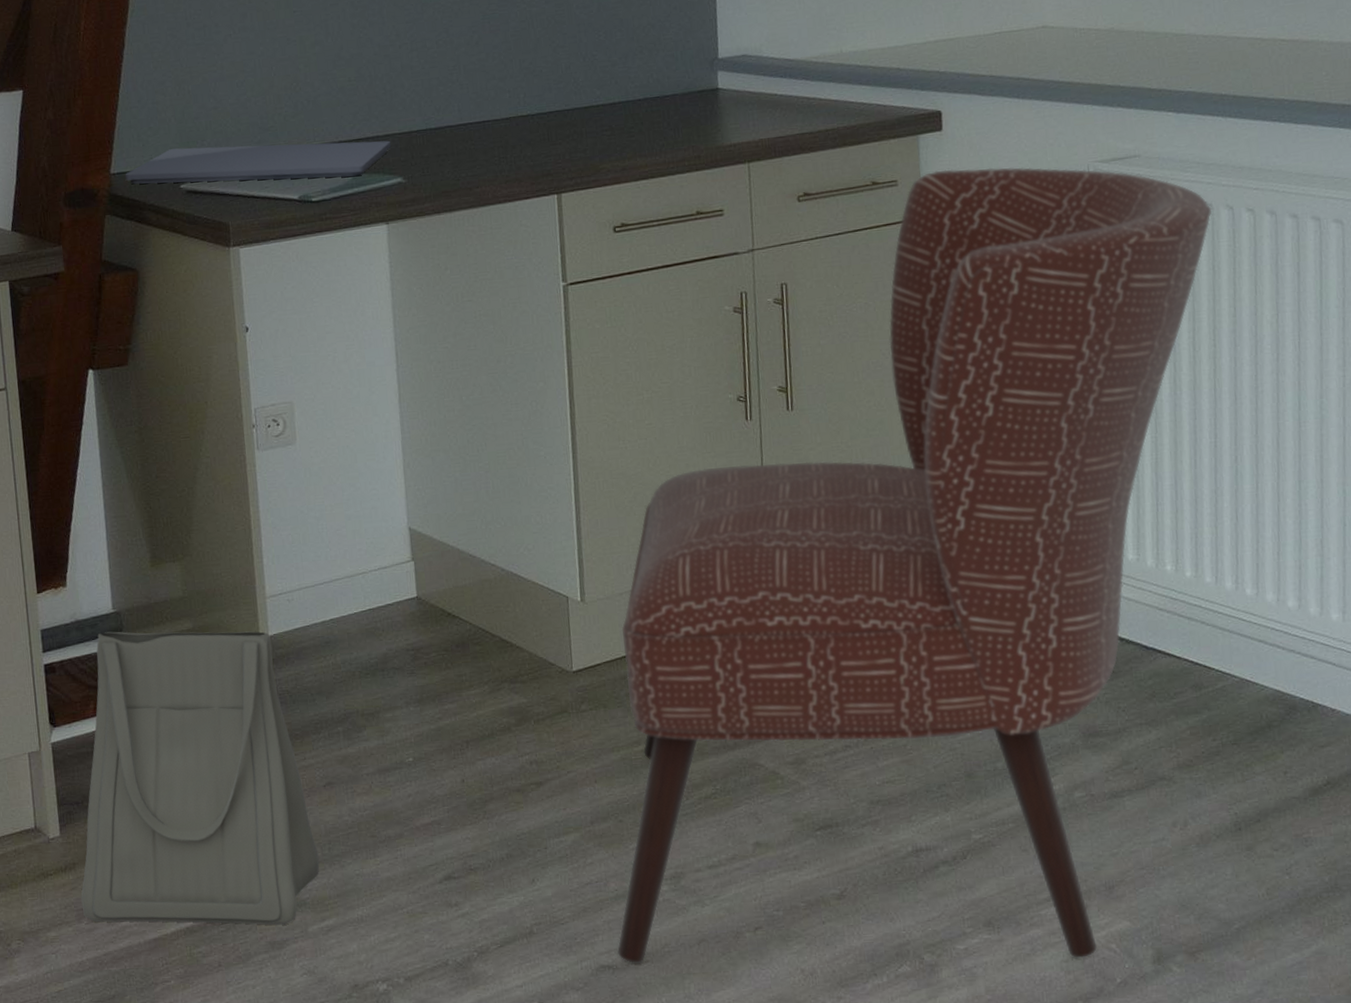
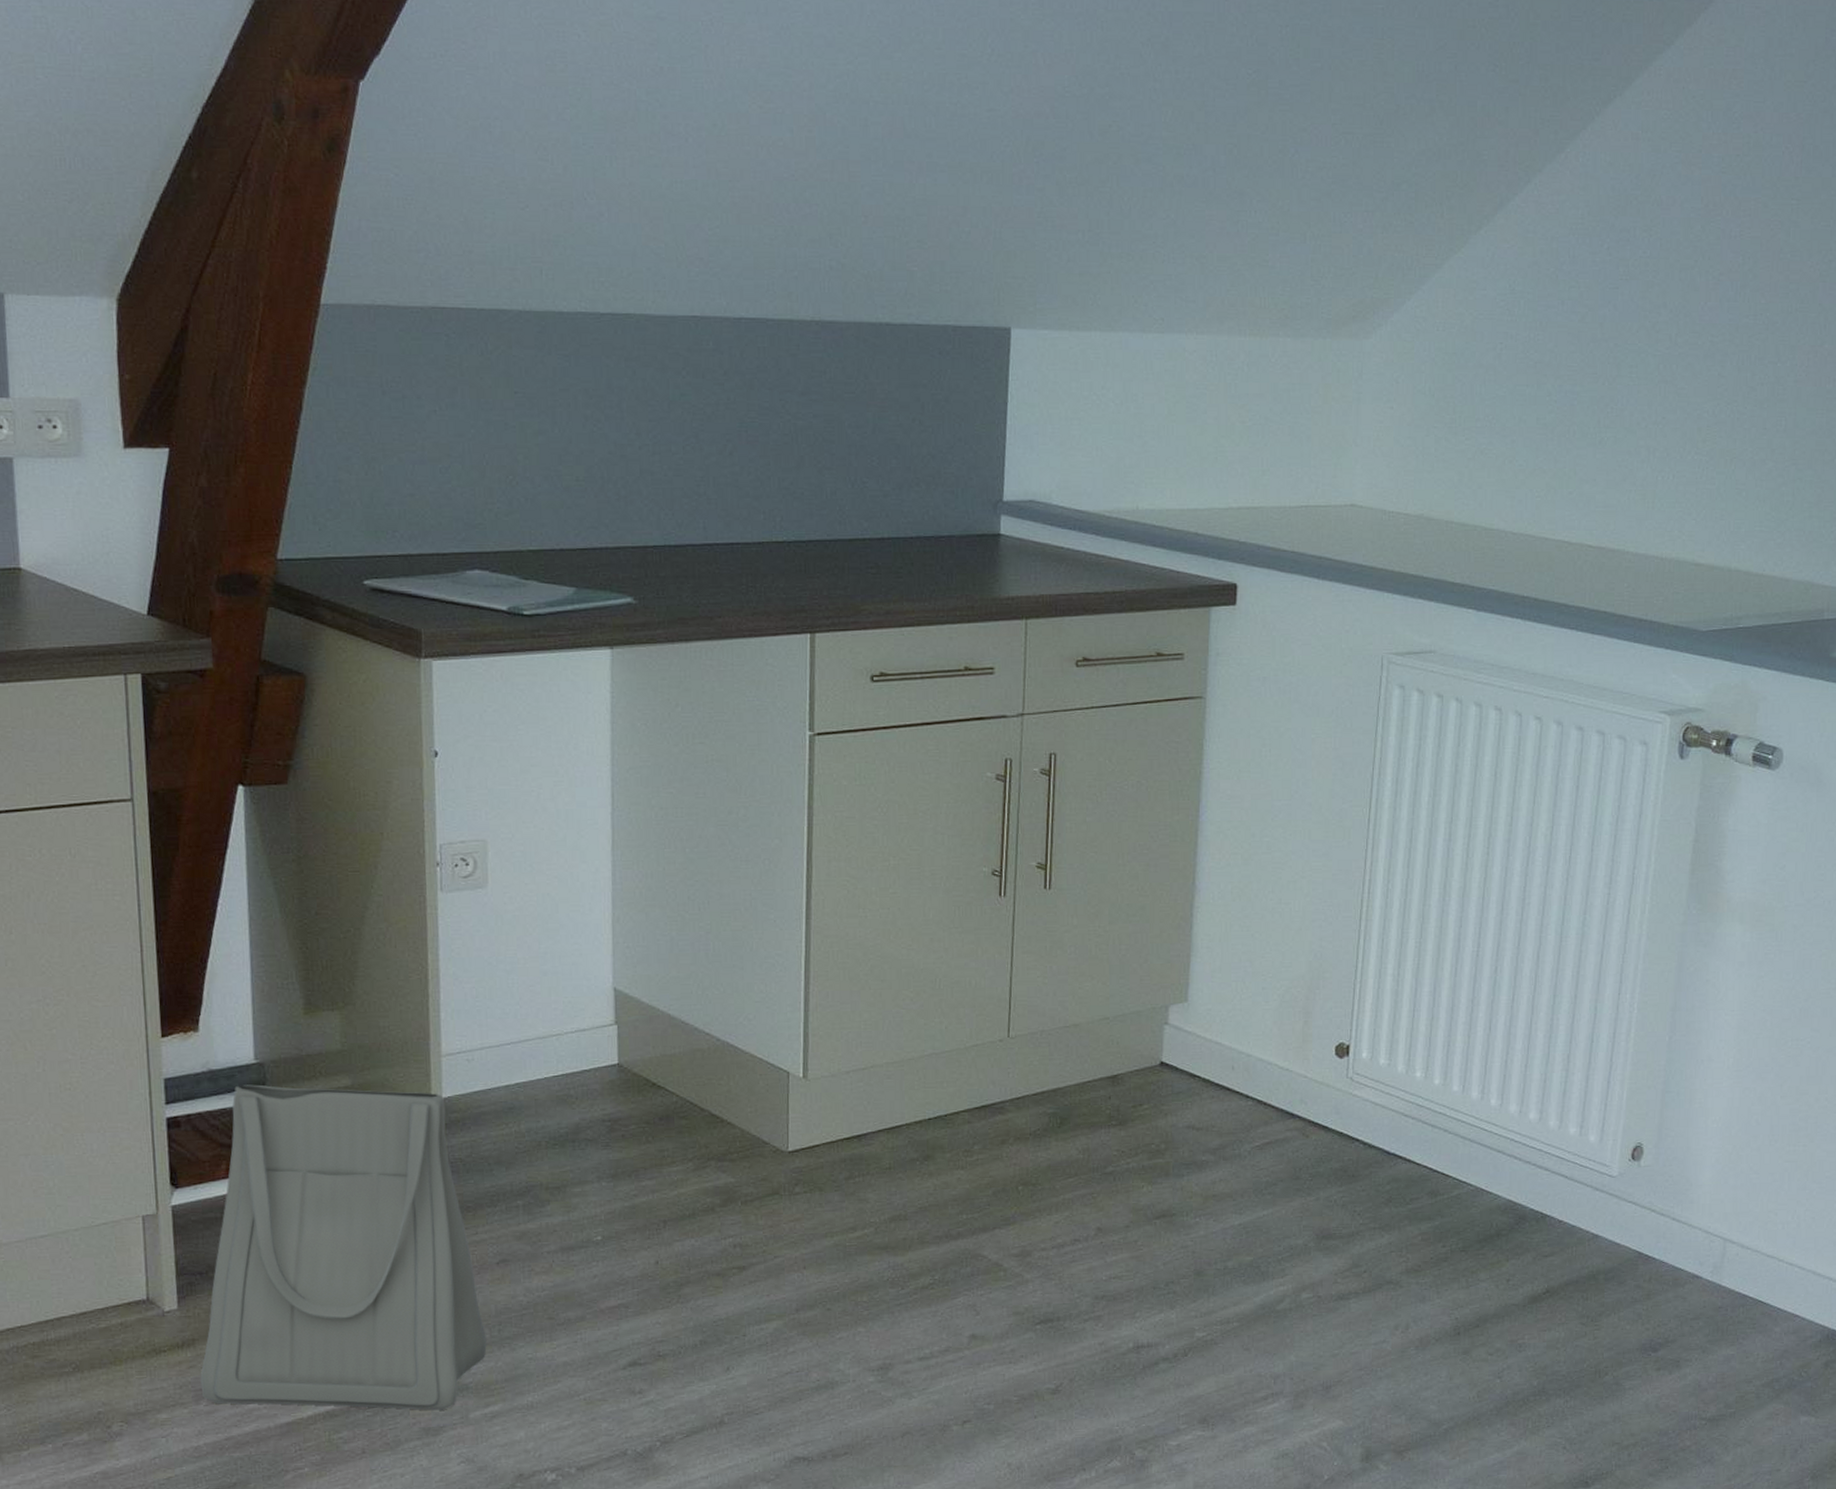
cutting board: present [125,140,392,185] -> none [295,538,622,592]
chair: present [617,167,1212,963] -> none [814,647,1501,1455]

